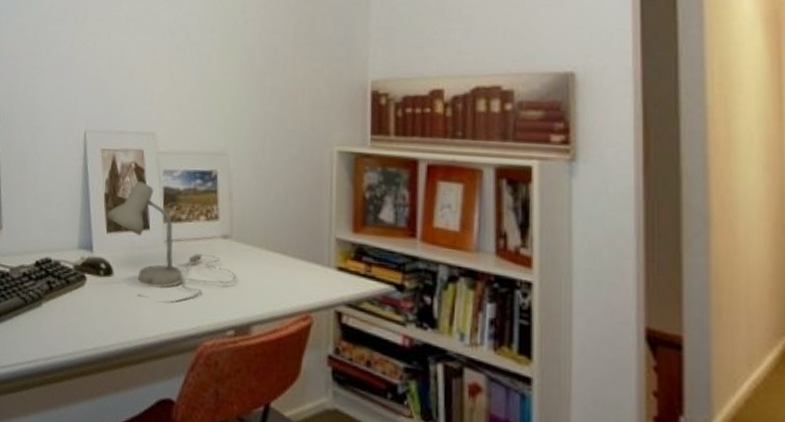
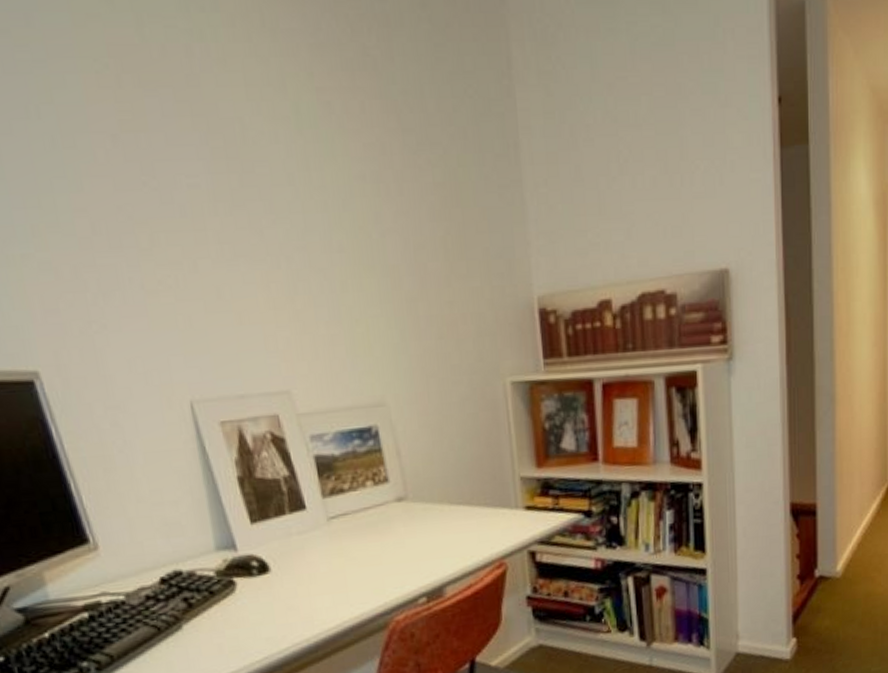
desk lamp: present [105,181,237,304] -> none [244,454,420,589]

